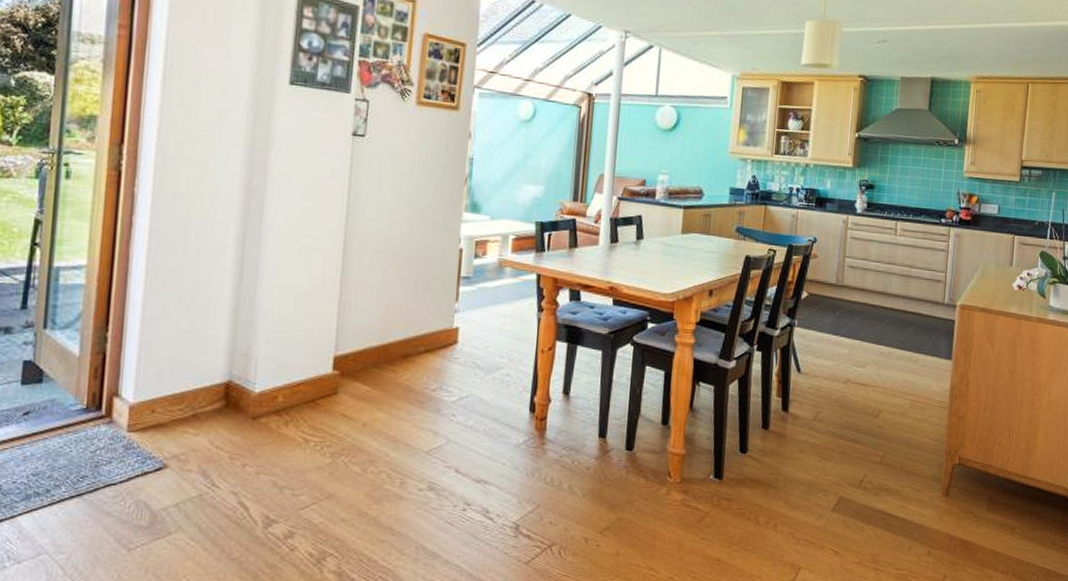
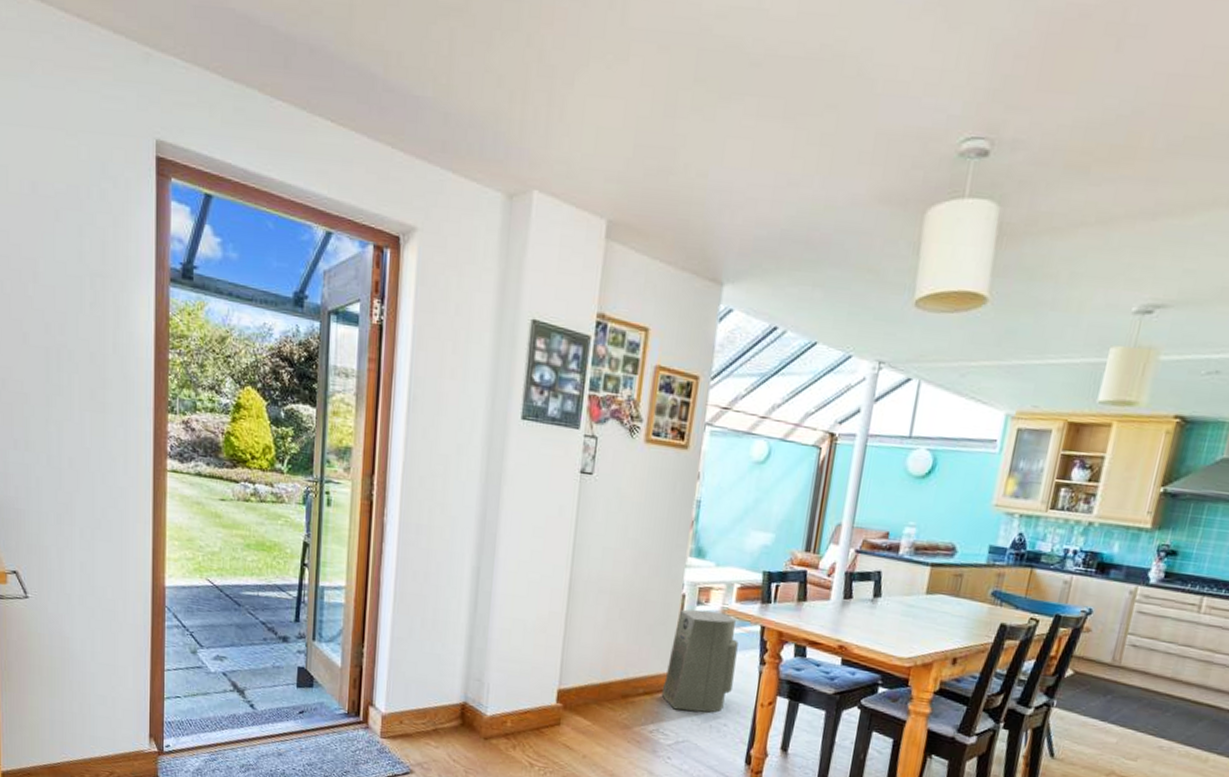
air purifier: none [443,262,516,365] -> present [661,609,739,713]

